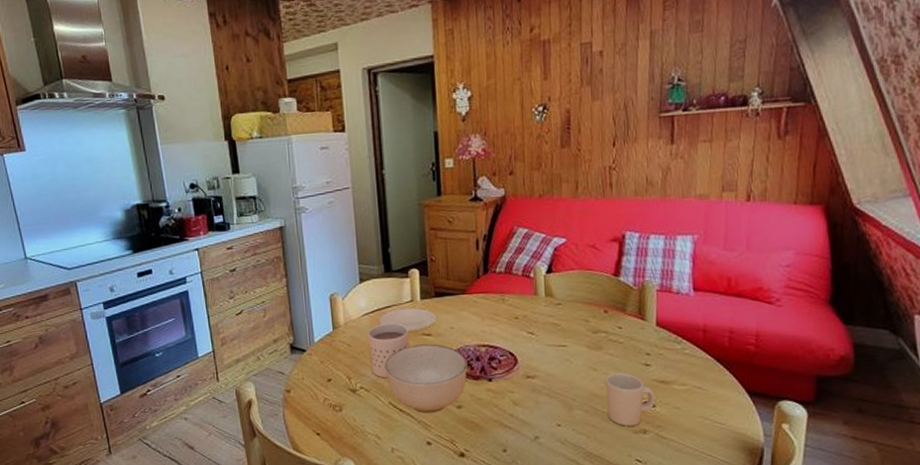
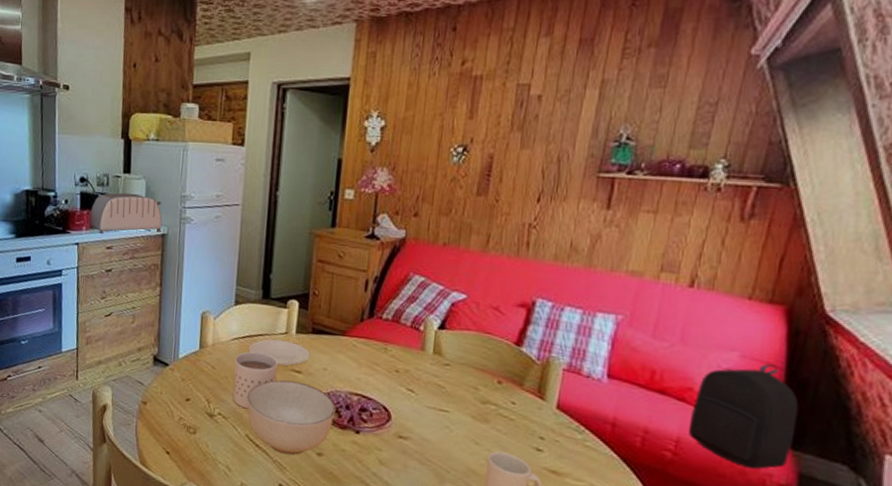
toaster: none [205,191,279,236] -> present [89,192,163,234]
backpack: none [764,255,846,347] -> present [688,363,799,469]

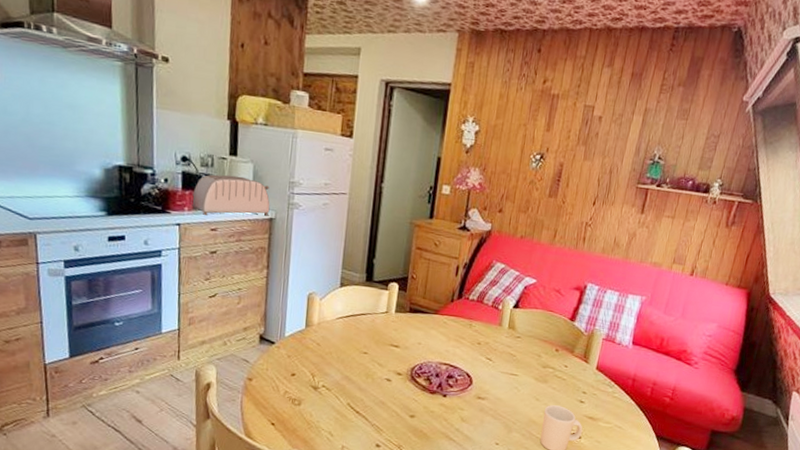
mug: present [232,351,278,409] -> none [336,329,378,381]
bowl: present [247,379,336,455] -> none [349,353,428,419]
plate: present [248,339,310,366] -> none [351,318,407,342]
backpack: present [688,363,799,469] -> none [681,331,749,407]

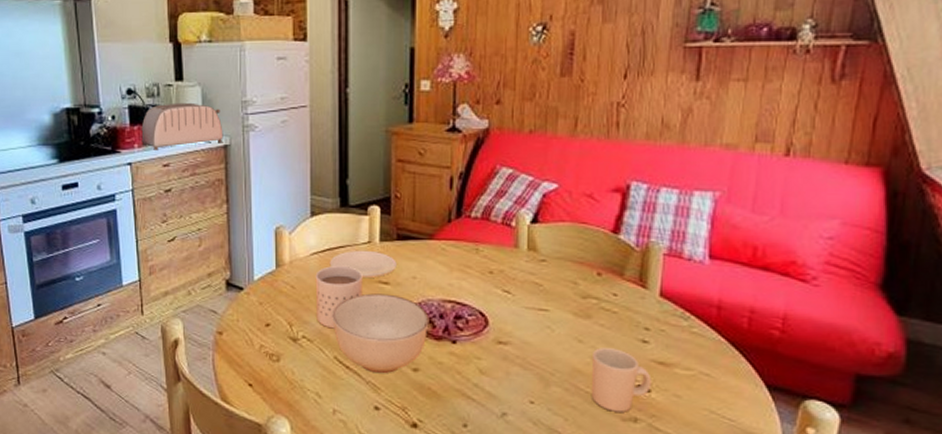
mug: none [336,329,378,381] -> present [315,265,363,329]
bowl: none [349,353,428,419] -> present [332,293,429,374]
plate: none [351,318,407,342] -> present [329,250,397,279]

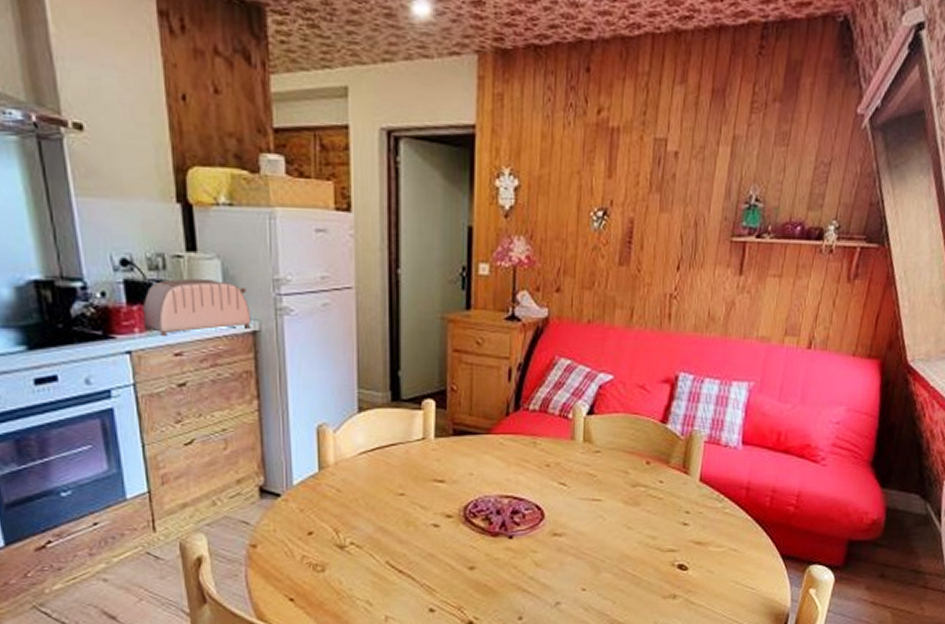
mug: present [315,265,363,329] -> none [364,464,416,533]
plate: present [329,250,397,279] -> none [380,447,453,478]
bowl: present [332,293,429,374] -> none [383,492,486,575]
mug: present [591,348,652,412] -> none [638,532,690,591]

